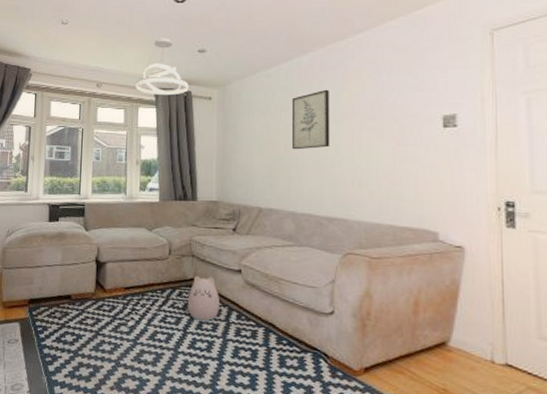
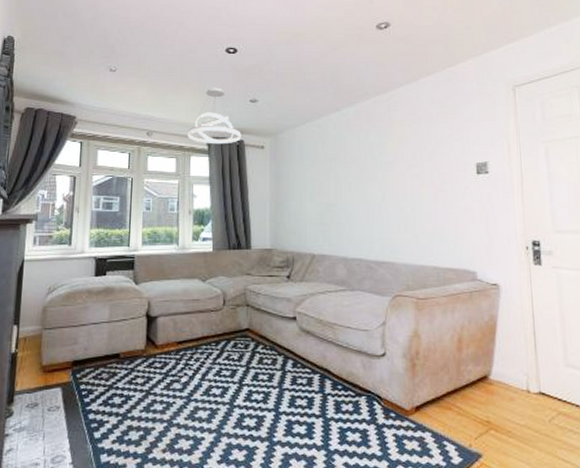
plush toy: present [187,276,219,322] -> none [242,326,275,372]
wall art: present [291,89,330,150] -> none [340,138,378,197]

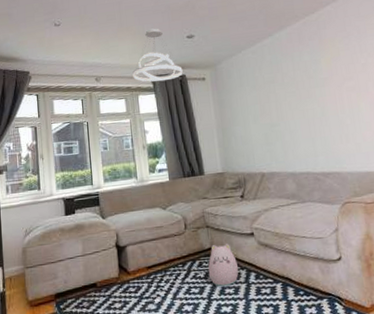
plush toy: none [242,326,275,372] -> present [208,244,239,287]

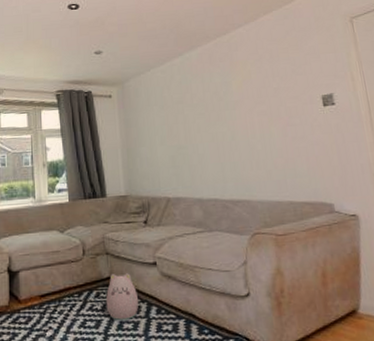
pendant light: present [132,28,183,82] -> none [37,42,89,97]

